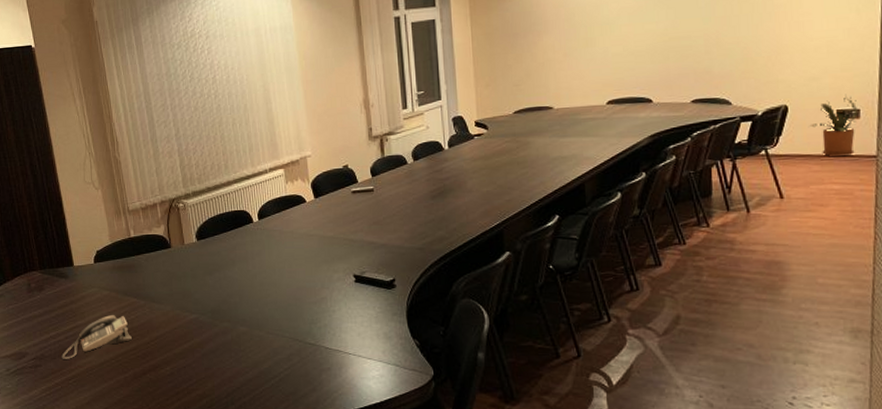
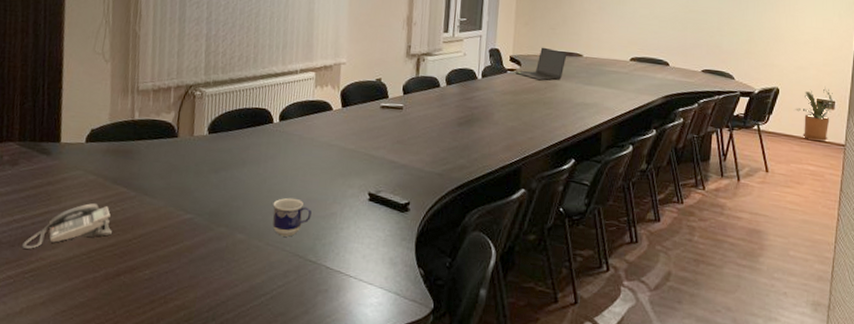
cup: none [266,288,303,324] -> present [272,197,312,237]
laptop: none [483,106,536,142] -> present [516,47,567,82]

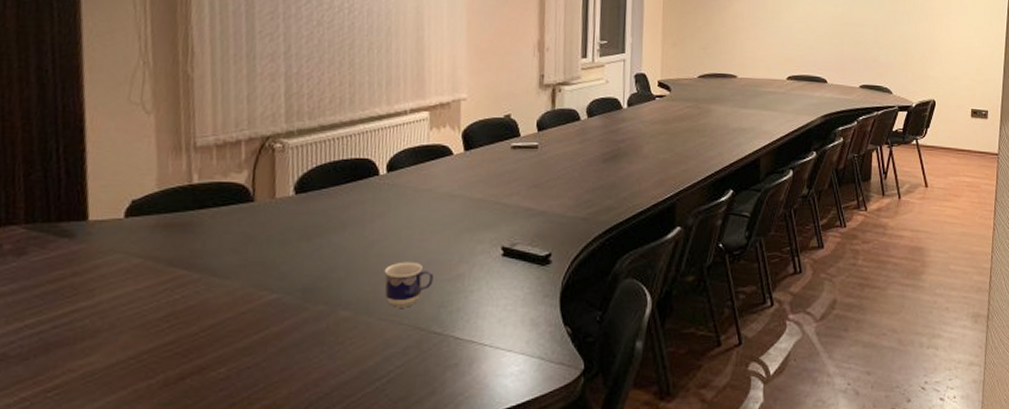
telephone: present [22,203,112,249] -> none [40,294,170,360]
laptop: present [516,47,567,82] -> none [665,69,721,107]
house plant: present [795,88,833,142] -> none [951,98,986,153]

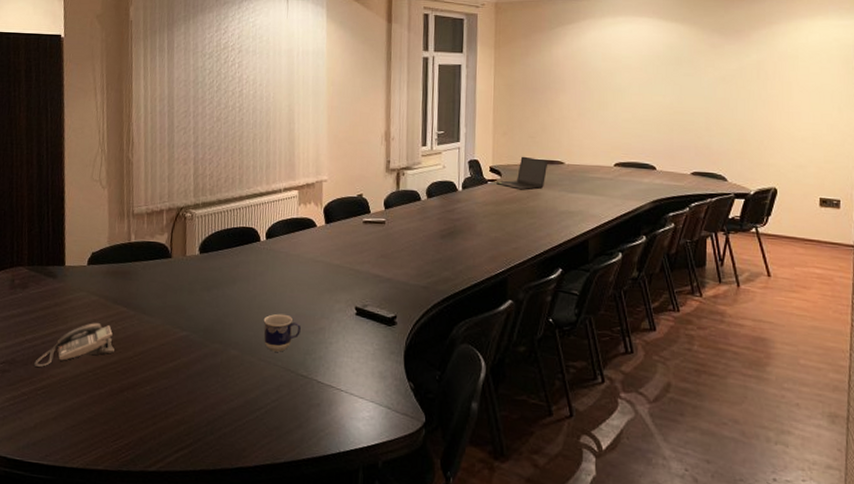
telephone: none [40,294,170,360] -> present [34,323,114,367]
laptop: none [665,69,721,107] -> present [496,156,548,191]

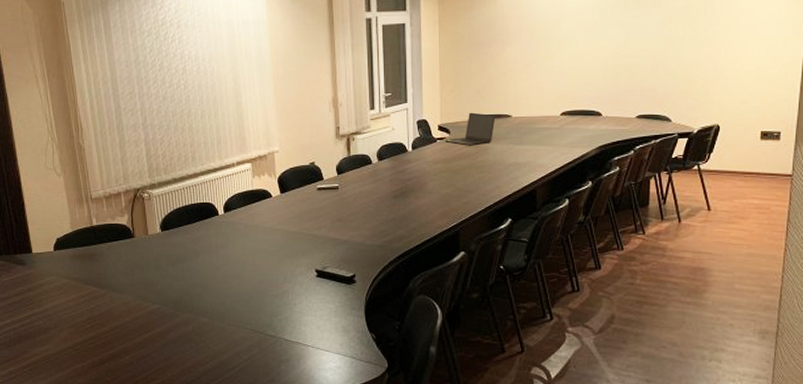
telephone: present [34,323,114,367] -> none [17,304,91,347]
cup: present [263,313,301,352] -> none [229,281,265,316]

